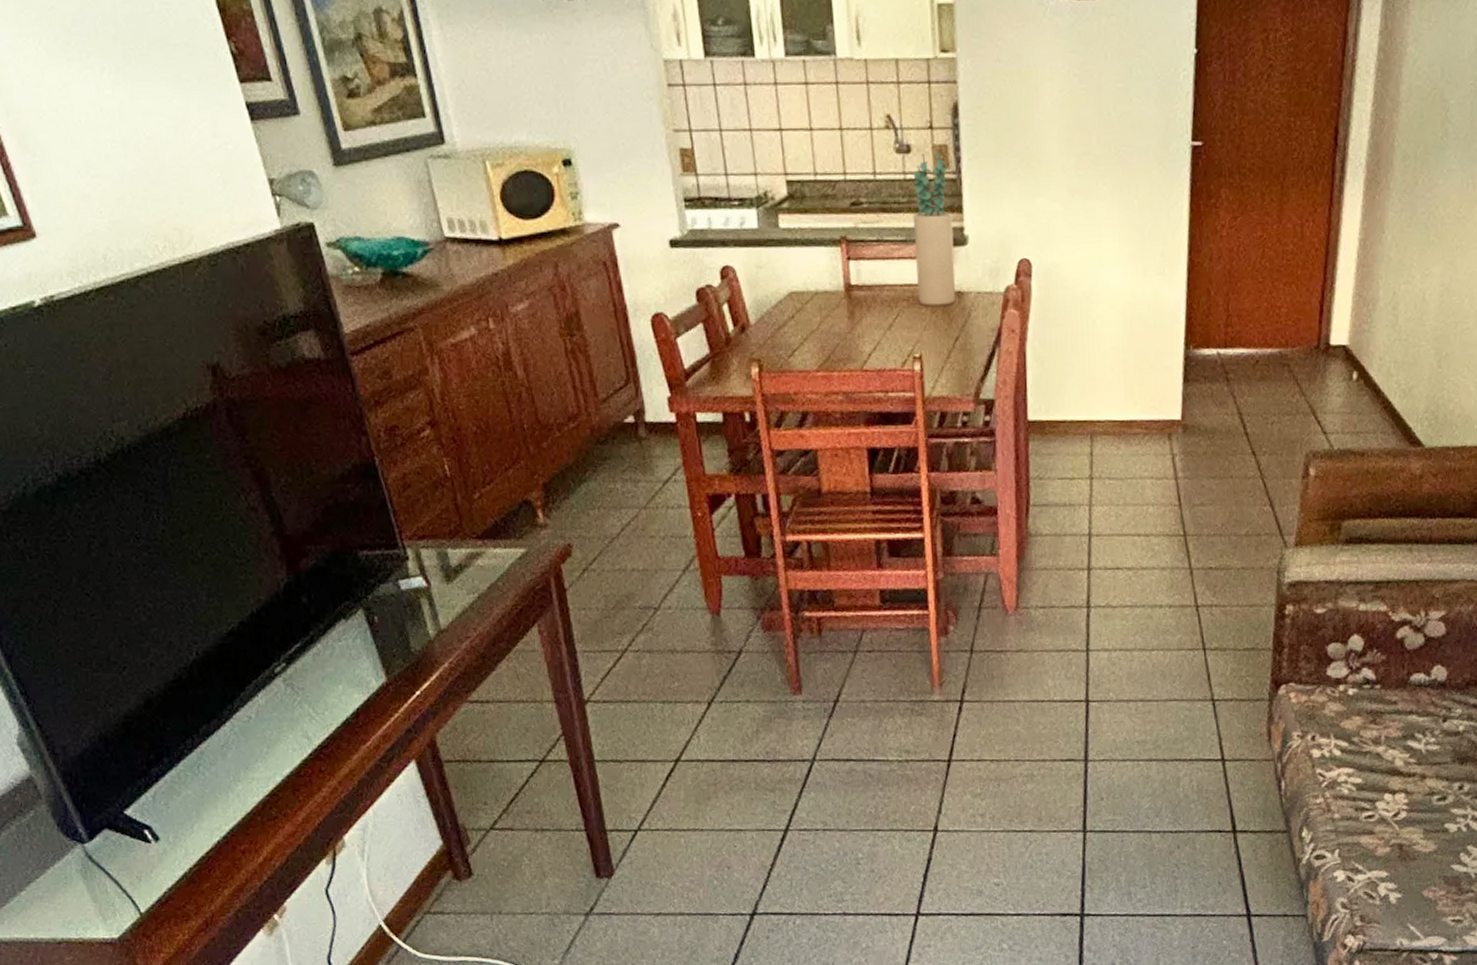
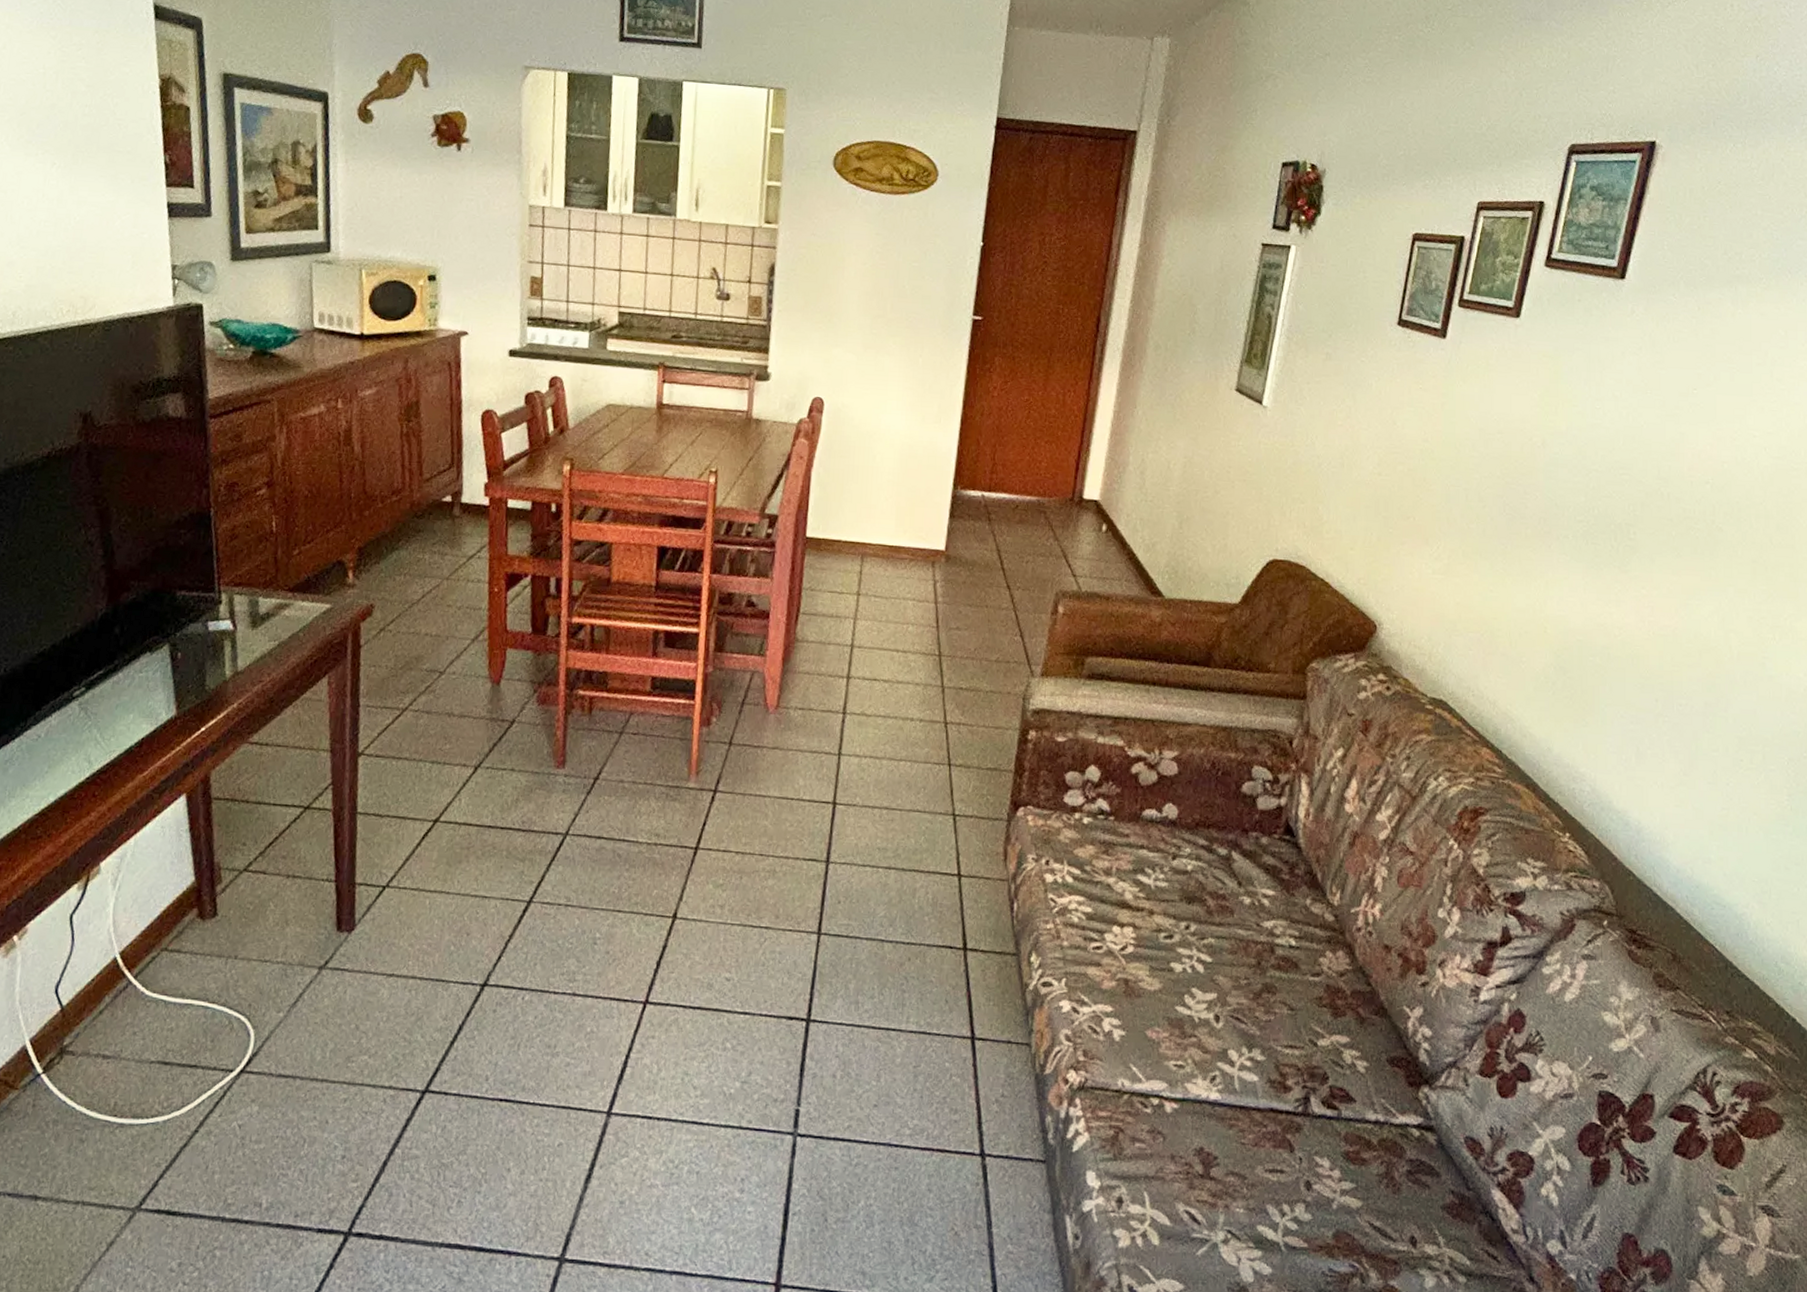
vase: present [913,145,957,308] -> none [720,296,760,431]

